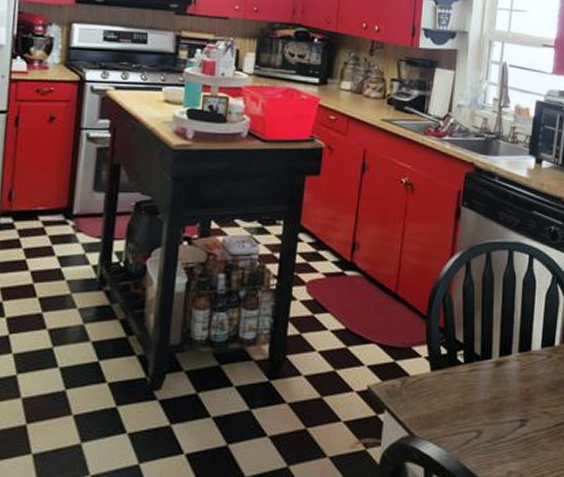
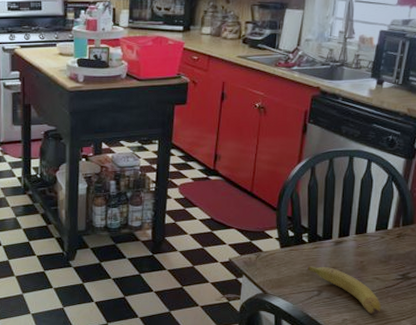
fruit: none [462,396,552,464] -> present [306,266,381,315]

